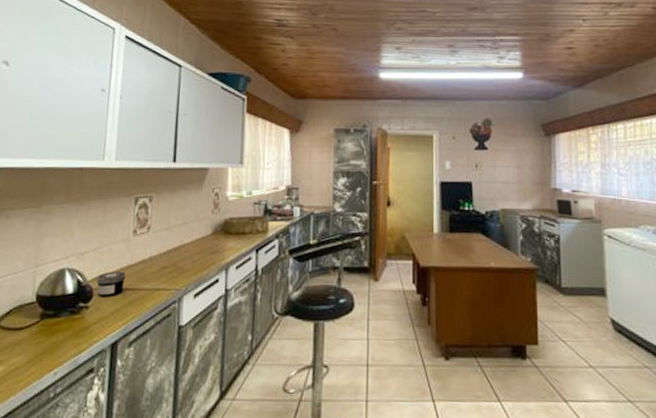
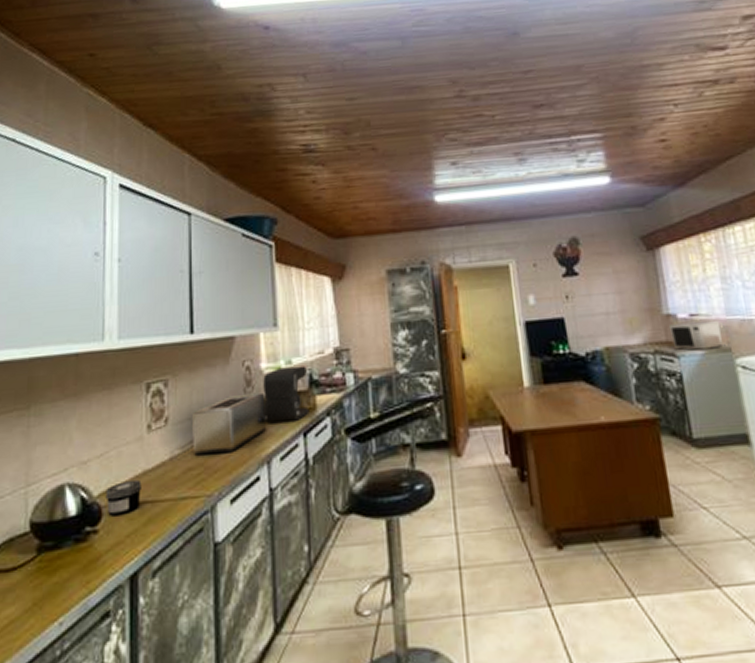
toaster: none [168,214,229,259] -> present [192,392,267,456]
coffee maker: none [226,196,263,240] -> present [263,365,310,424]

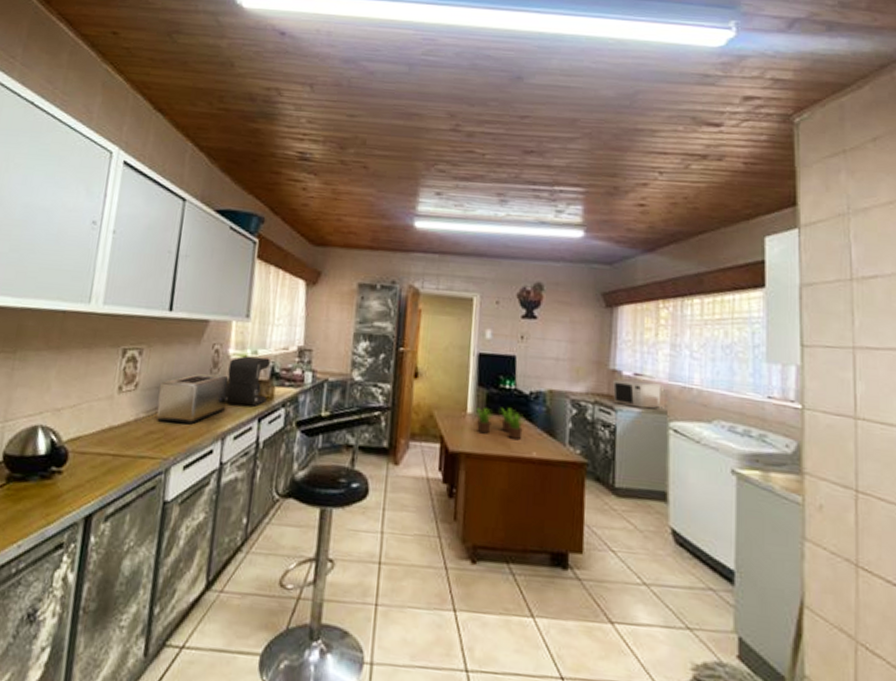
jar: present [105,479,142,517] -> none [72,432,107,462]
plant: none [532,373,586,408] -> present [475,407,525,441]

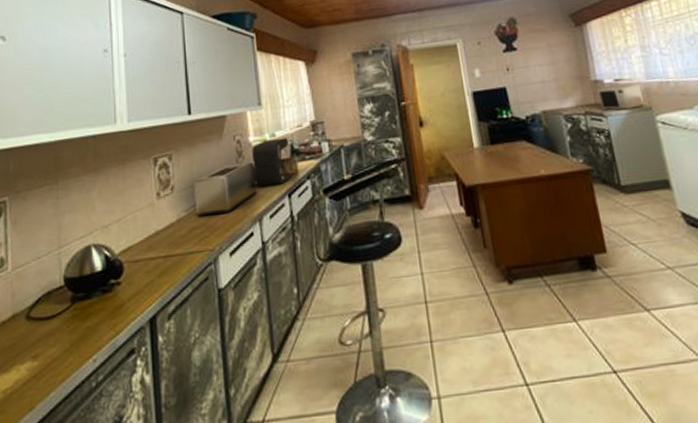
plant: present [475,407,525,441] -> none [480,134,528,164]

